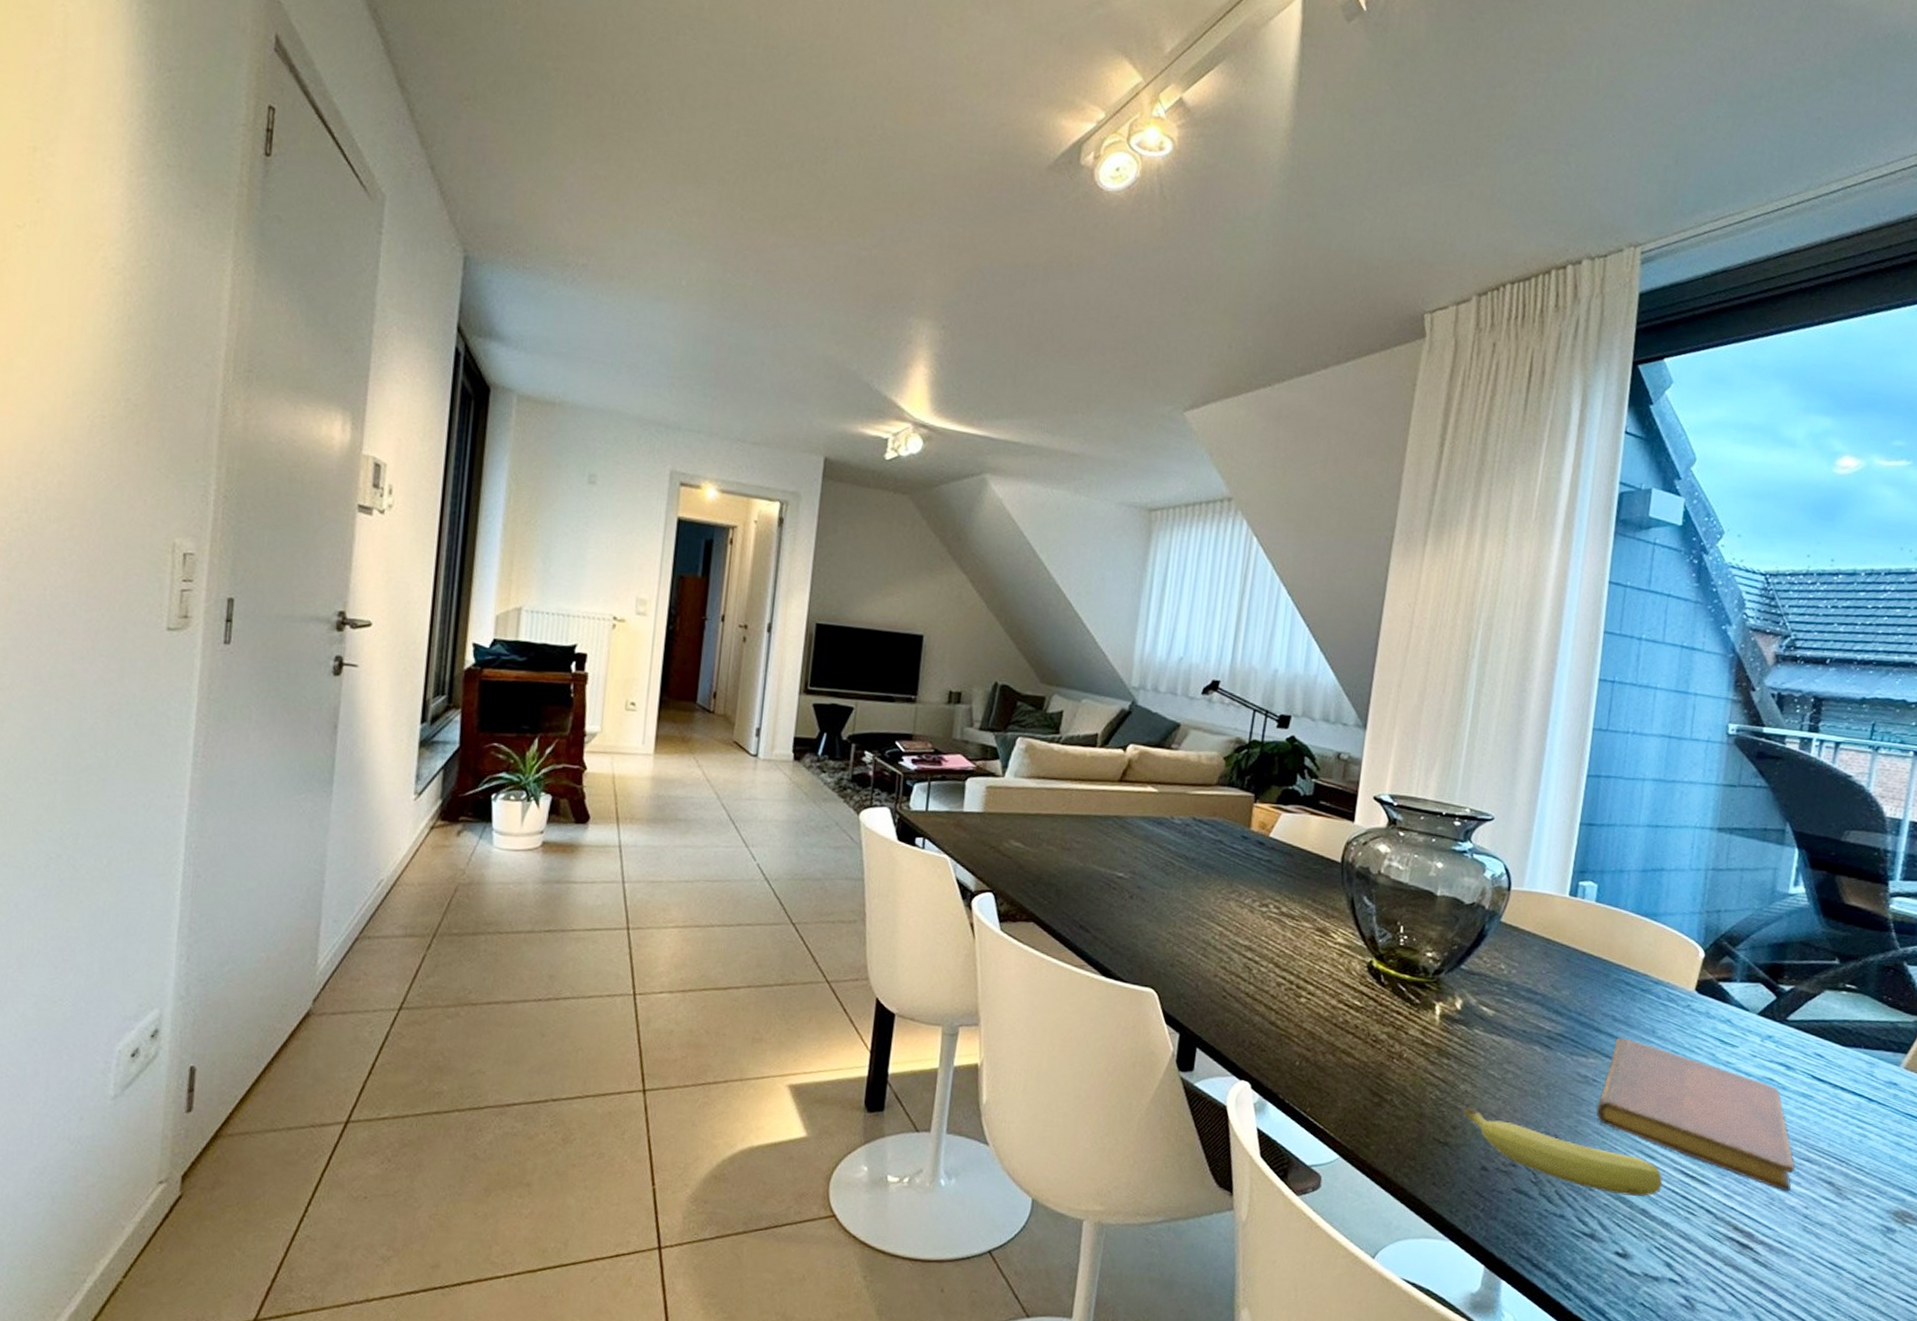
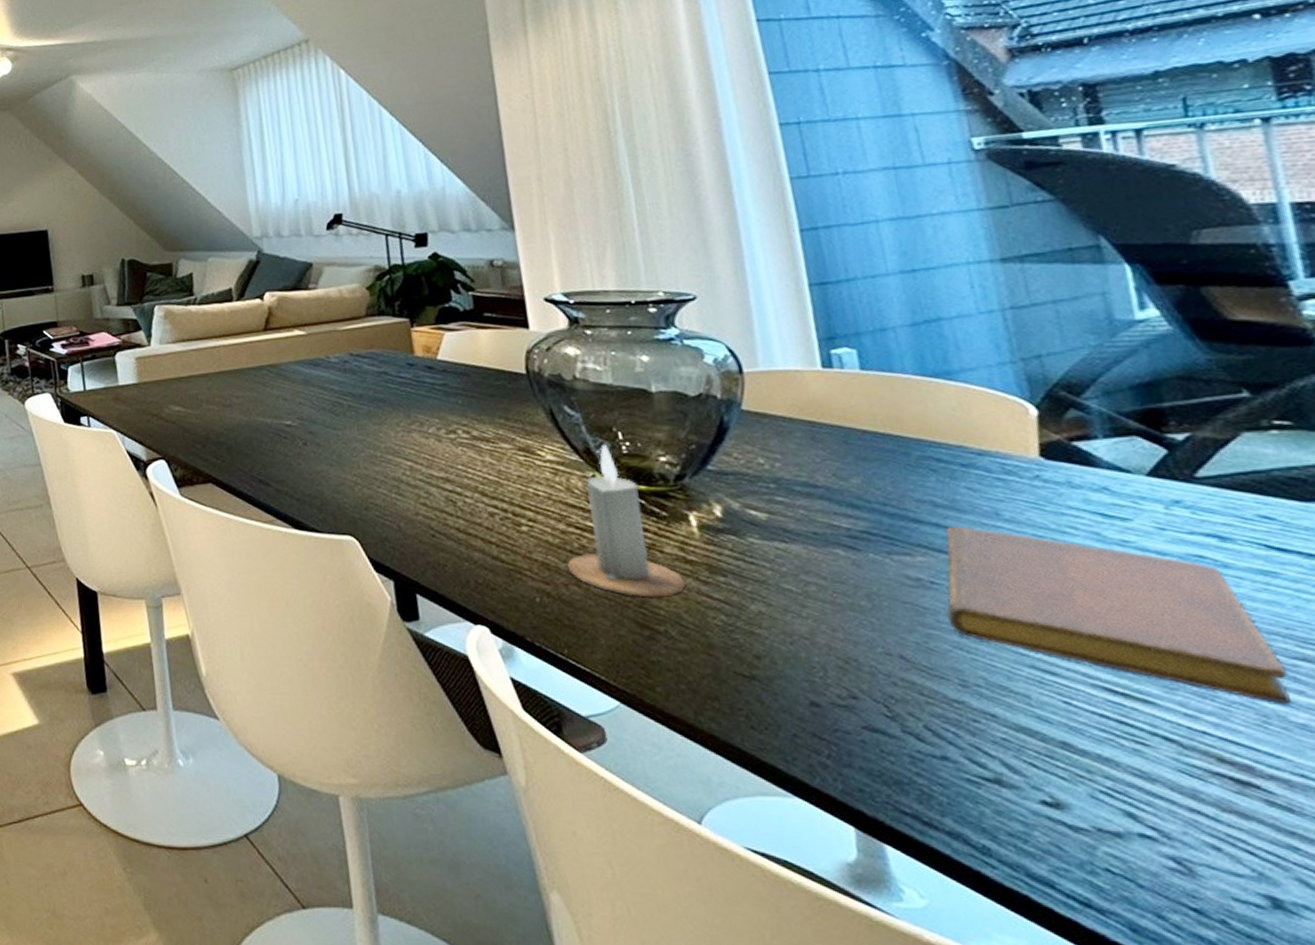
candle: none [1329,935,1418,1072] -> present [567,444,686,598]
fruit: present [1462,1104,1663,1196] -> none [763,628,1082,725]

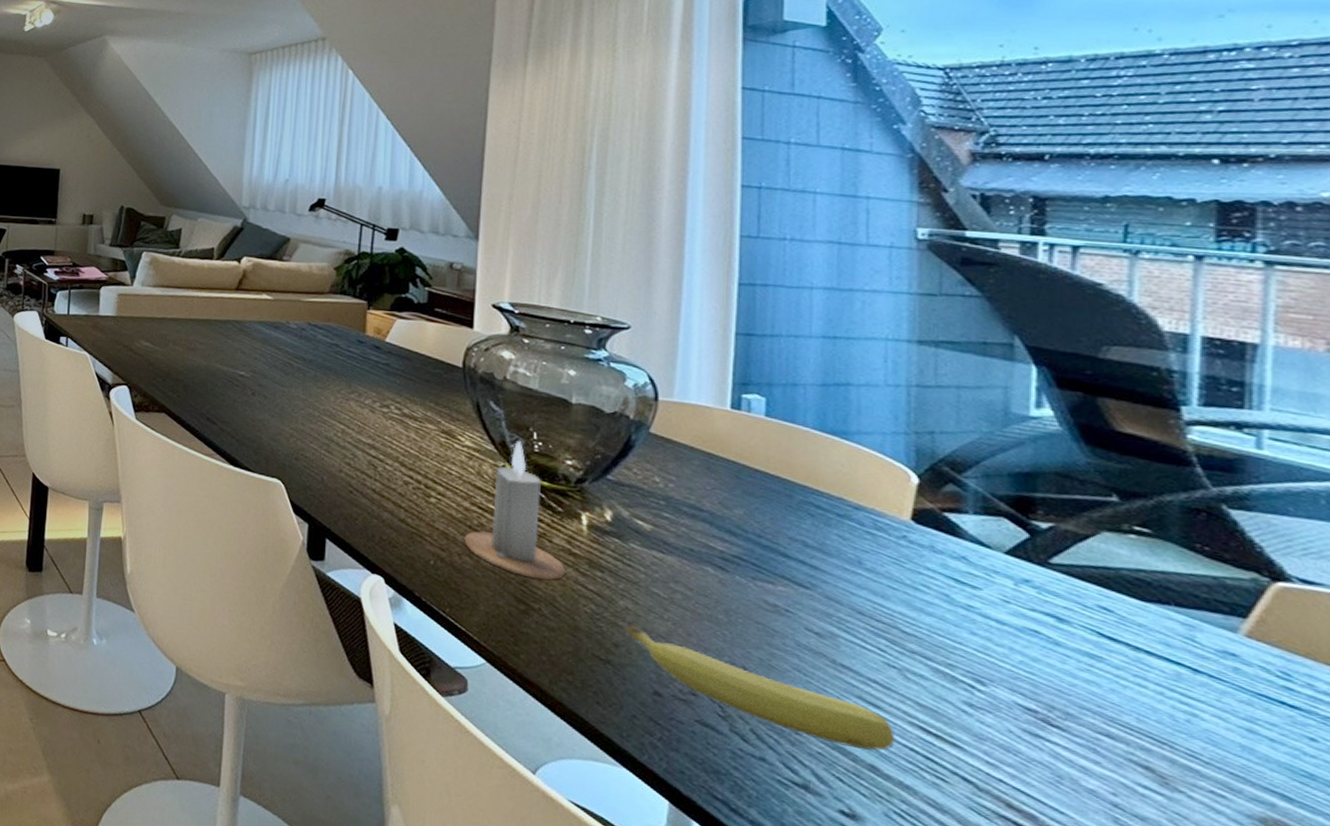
fruit: none [763,628,1082,725] -> present [624,622,895,751]
notebook: present [945,526,1291,705] -> none [794,565,1090,771]

